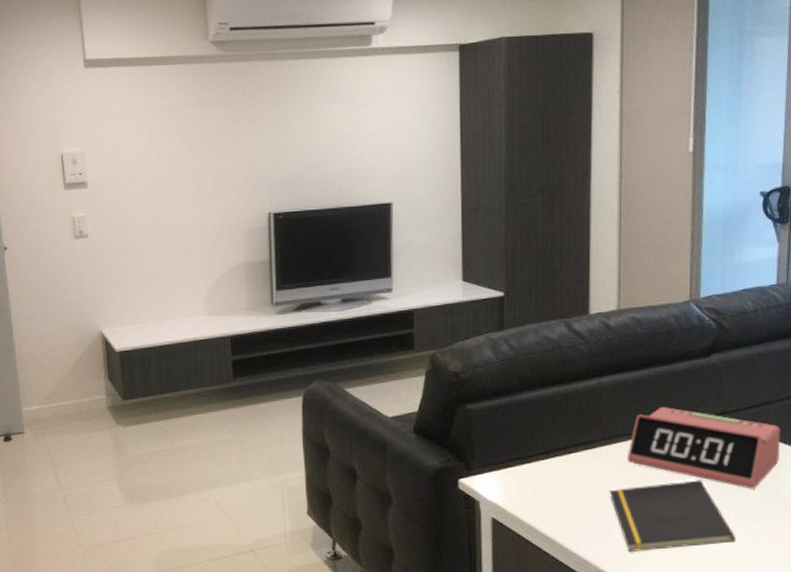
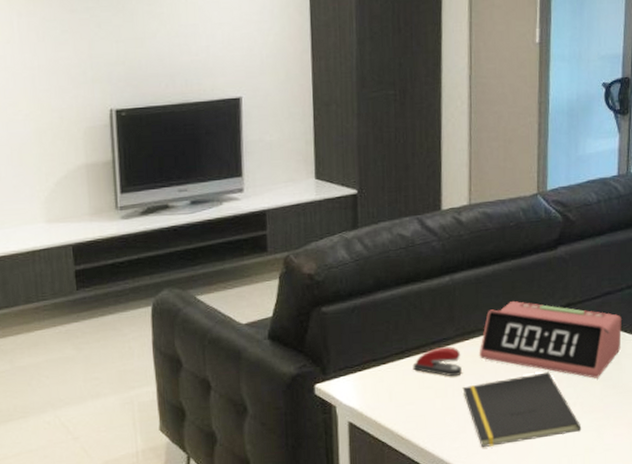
stapler: none [558,449,609,479] -> present [412,347,462,377]

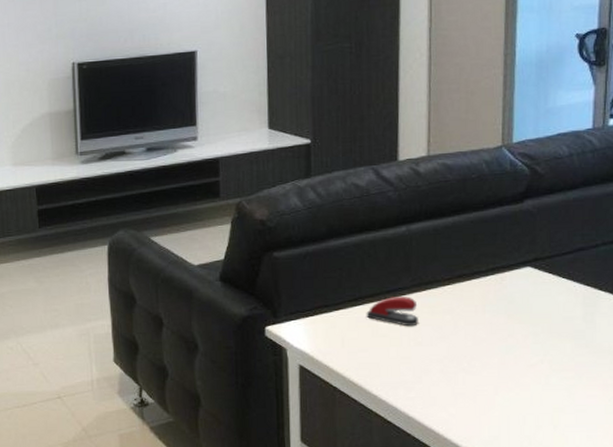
notepad: present [462,372,582,447] -> none [419,327,550,399]
alarm clock: present [479,301,622,378] -> none [437,254,596,336]

